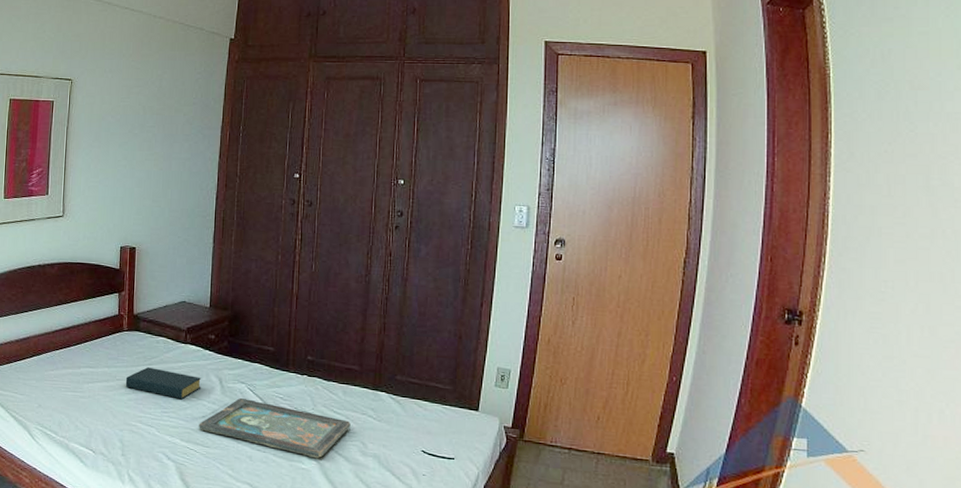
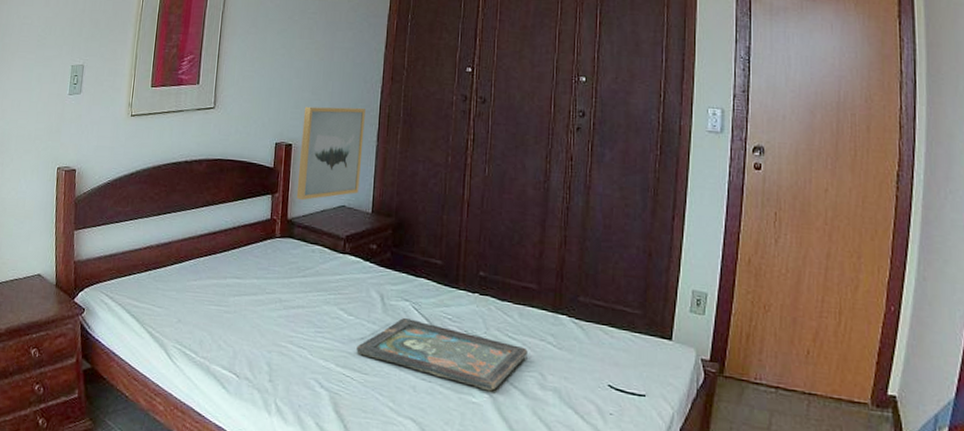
hardback book: present [125,367,202,400] -> none [275,280,361,318]
wall art: none [141,212,202,298] -> present [296,106,365,201]

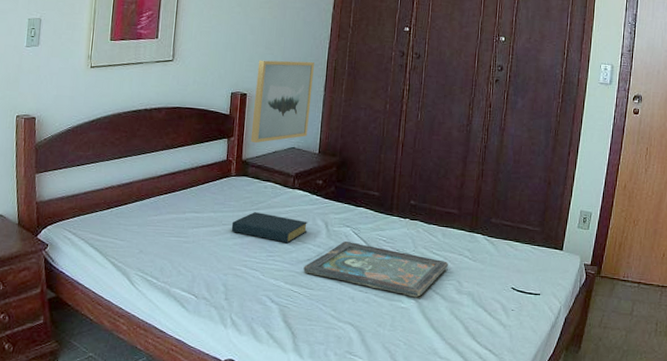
hardback book: none [275,280,361,318] -> present [231,212,308,244]

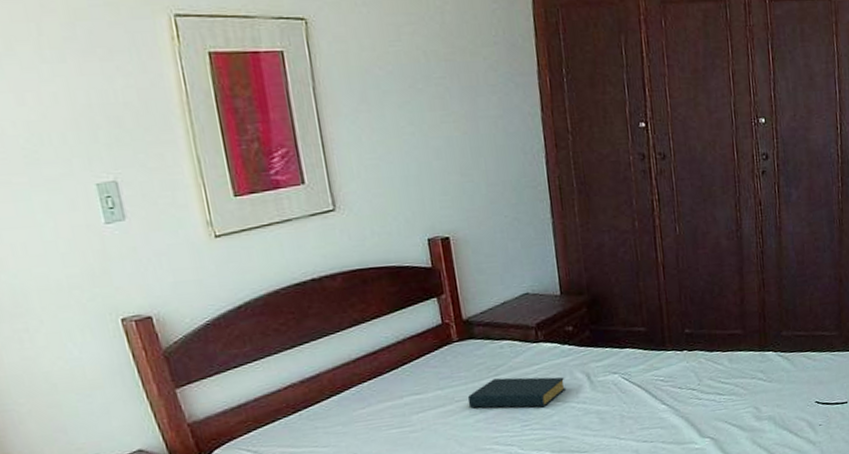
wall art: present [250,60,314,144] -> none [455,183,542,297]
decorative tray: present [303,240,448,298] -> none [570,388,741,437]

